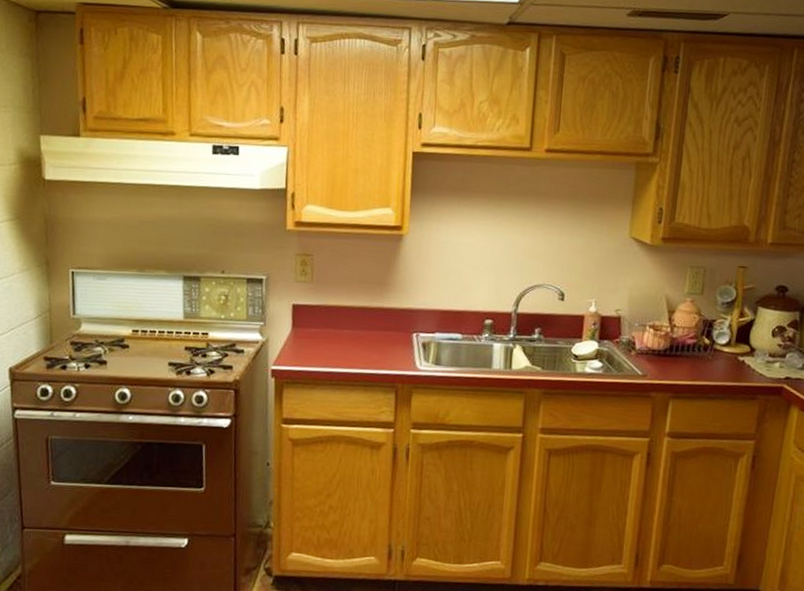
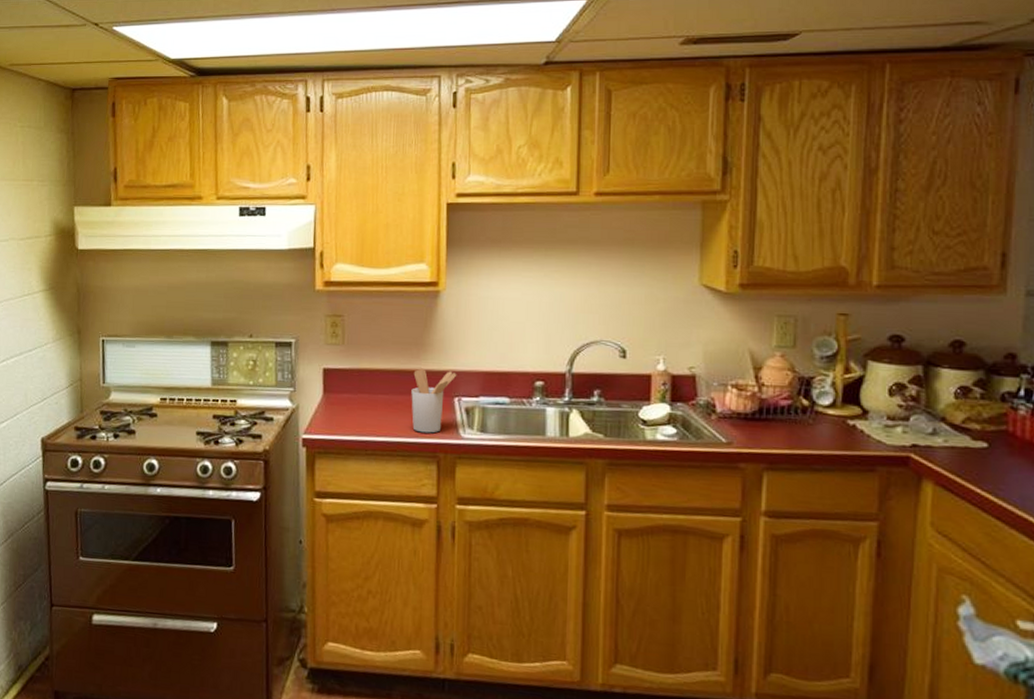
utensil holder: none [373,306,416,366] -> present [411,368,457,433]

